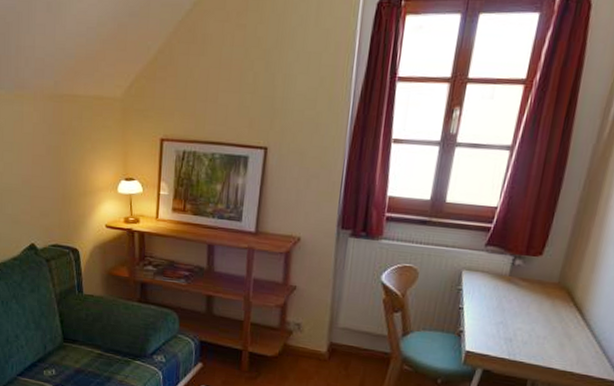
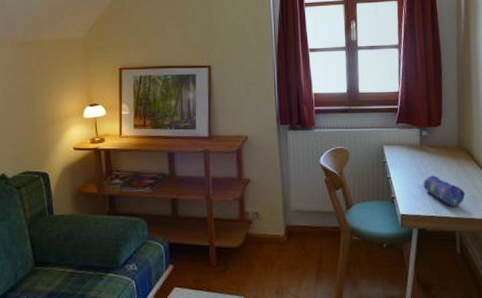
pencil case: none [501,313,552,353] -> present [423,175,465,207]

